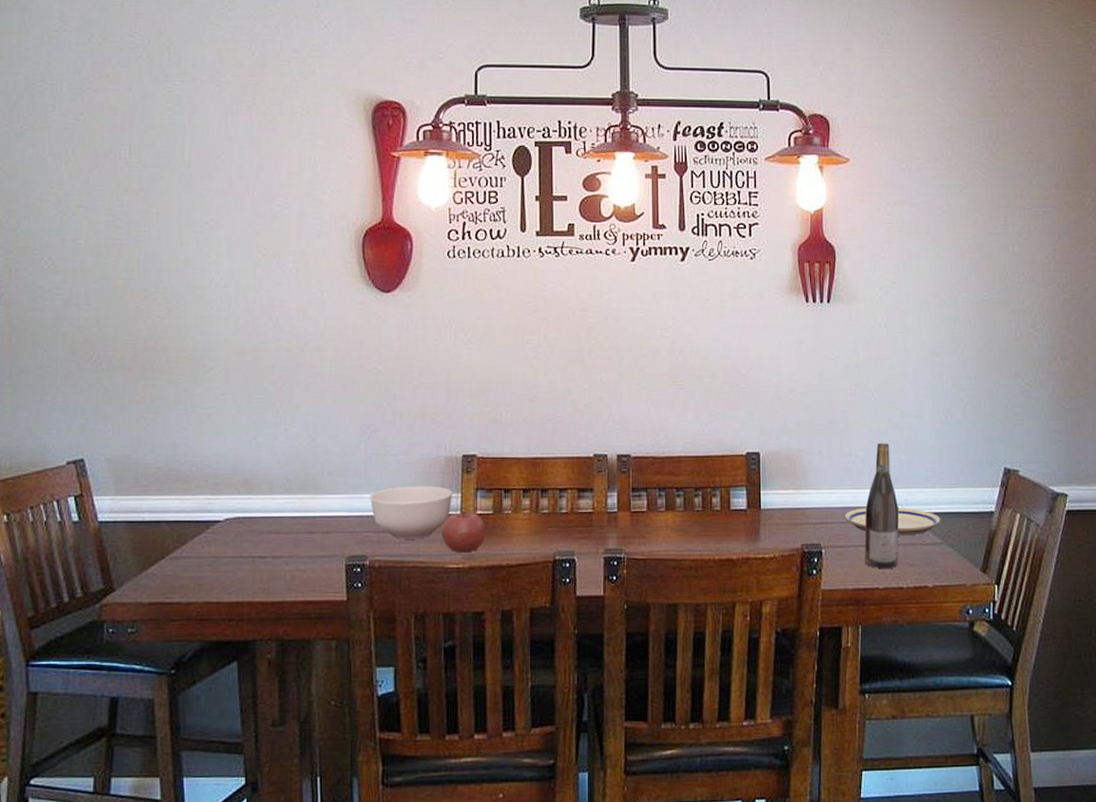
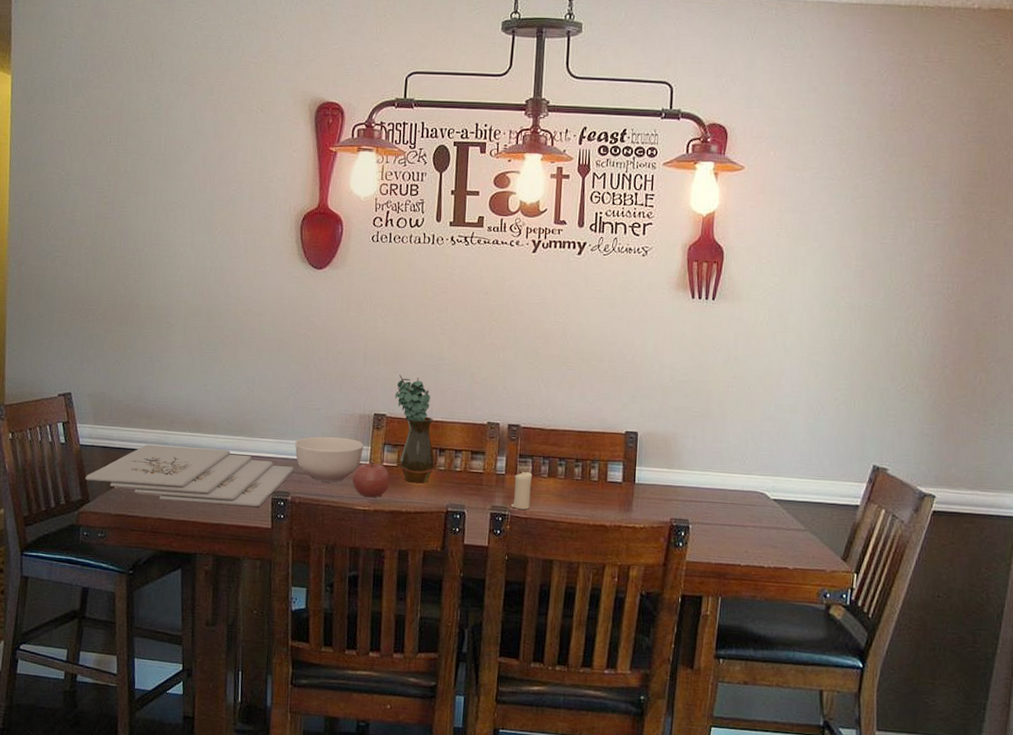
placemat: none [108,512,372,580] -> present [85,444,295,507]
vase: none [485,407,537,531] -> present [394,374,435,484]
candle: none [626,506,649,550] -> present [510,471,533,510]
plate: present [844,507,941,536] -> none [713,490,806,520]
wine bottle: present [864,442,900,568] -> none [729,432,766,548]

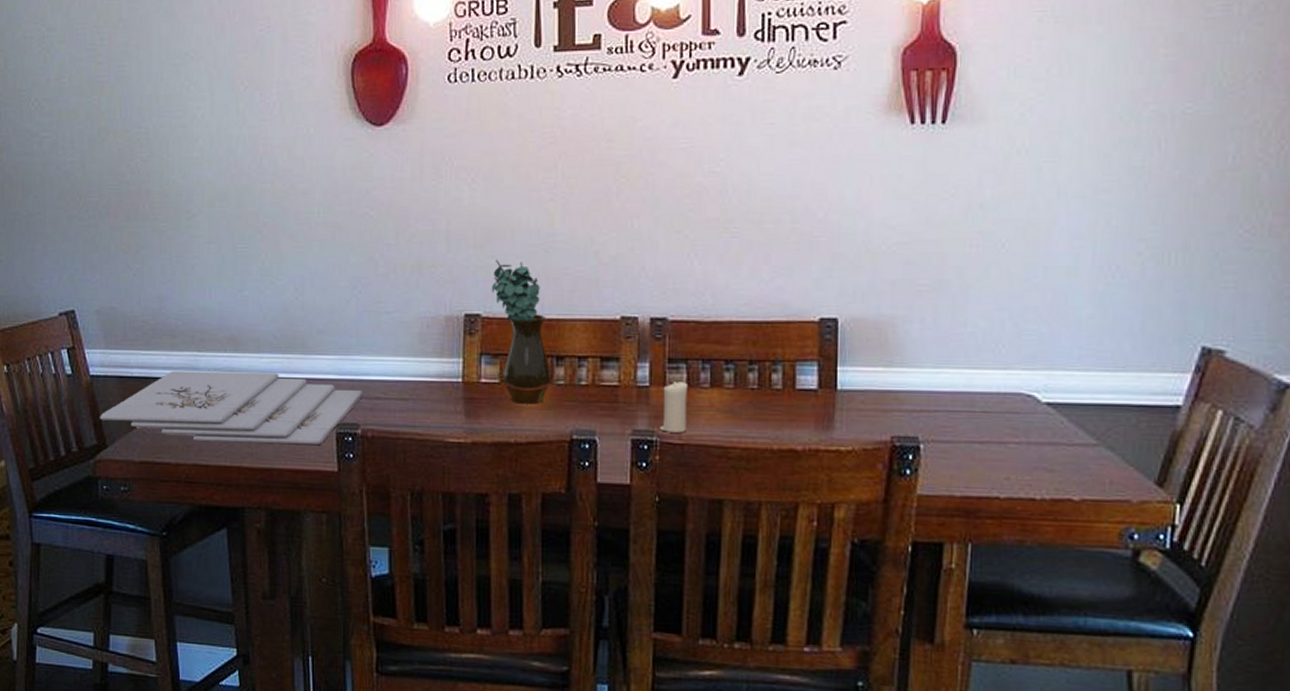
bowl: present [294,436,364,483] -> none [361,348,453,408]
fruit: present [352,460,390,498] -> none [441,376,492,426]

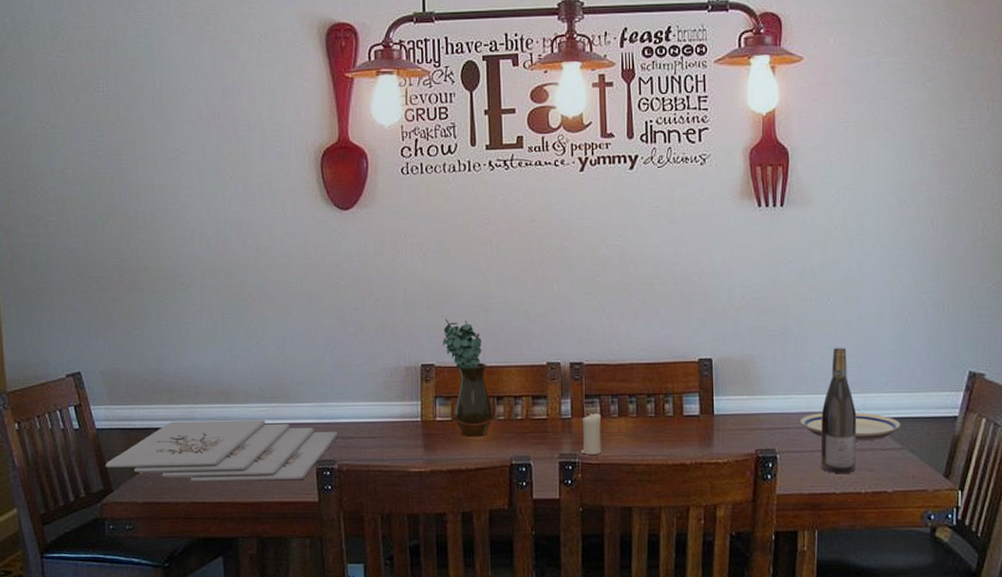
plate: none [954,393,1098,433] -> present [799,412,901,441]
wine bottle: none [980,308,1035,473] -> present [820,347,857,473]

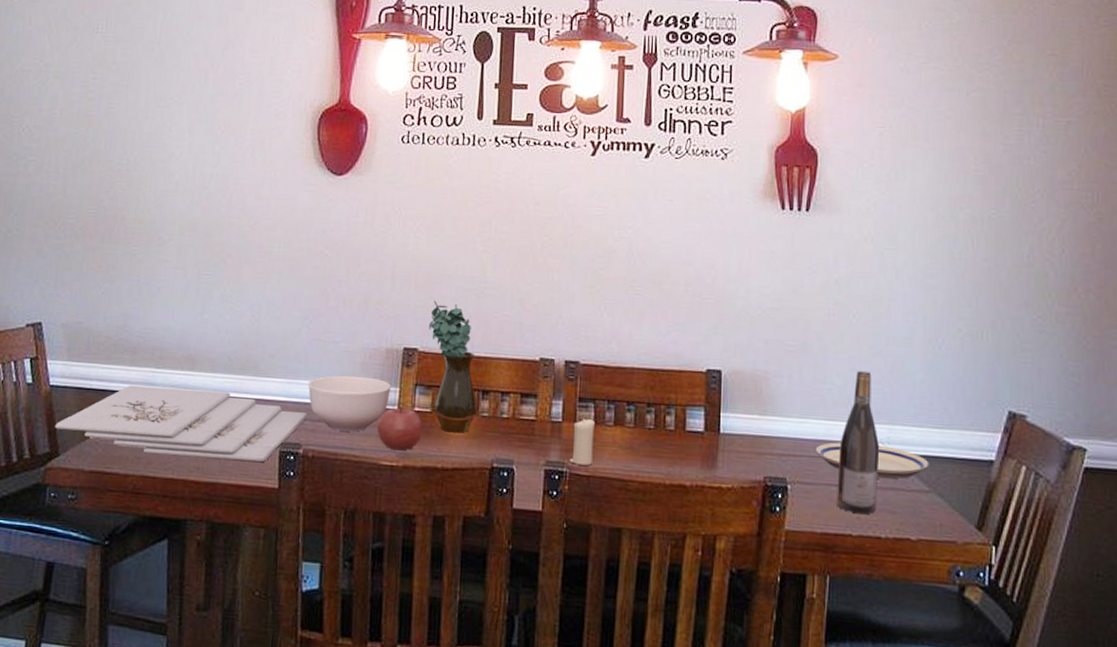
bowl: none [336,394,413,445] -> present [307,375,391,432]
fruit: none [404,415,446,458] -> present [377,404,423,451]

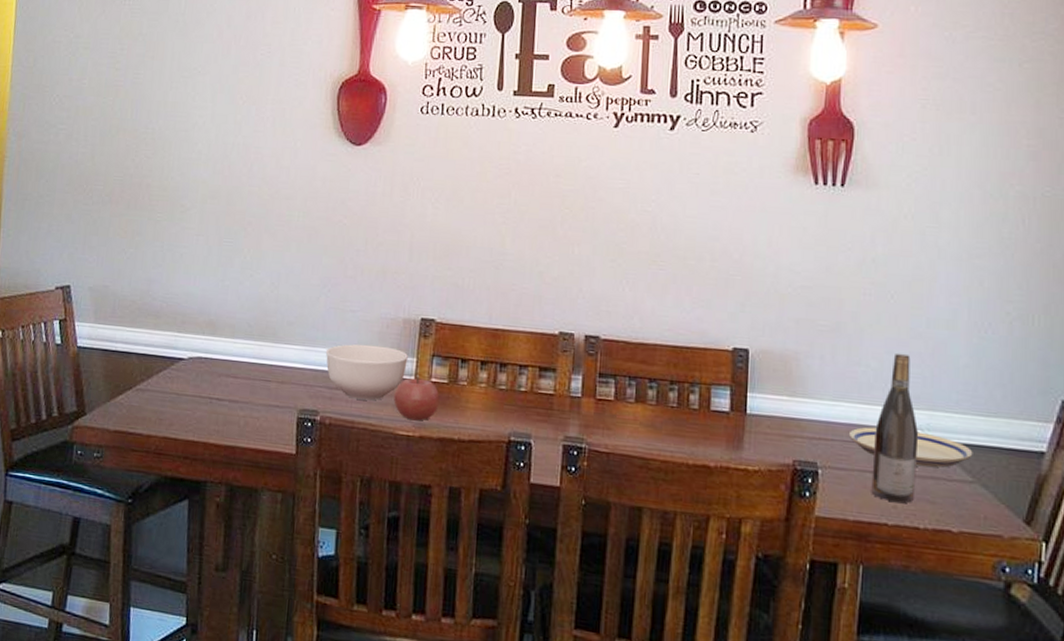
placemat: present [55,385,308,462] -> none [82,348,325,428]
vase: present [428,300,477,433] -> none [446,271,495,405]
candle: present [569,417,596,466] -> none [588,393,616,442]

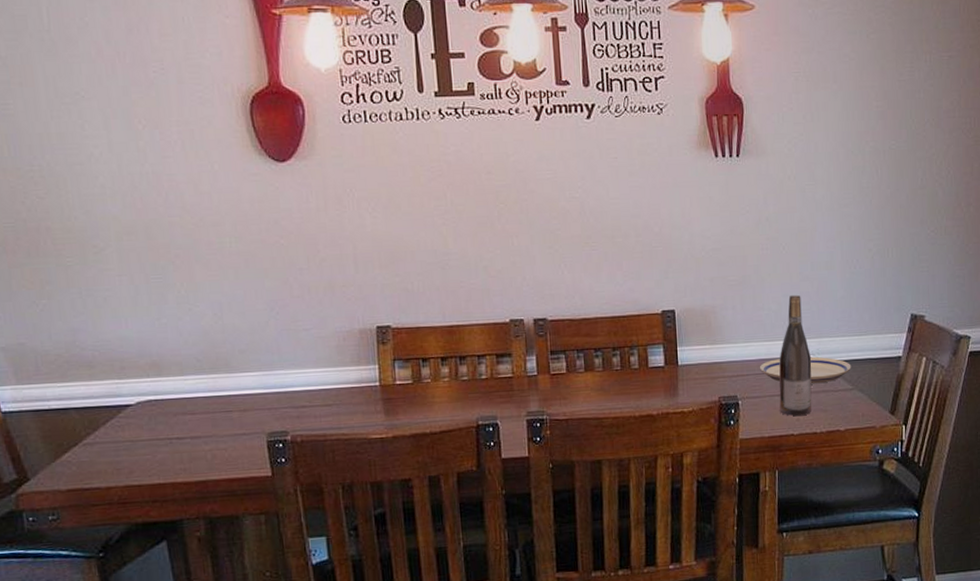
bowl: present [325,344,408,401] -> none [284,358,370,414]
fruit: present [394,374,440,421] -> none [361,380,407,423]

